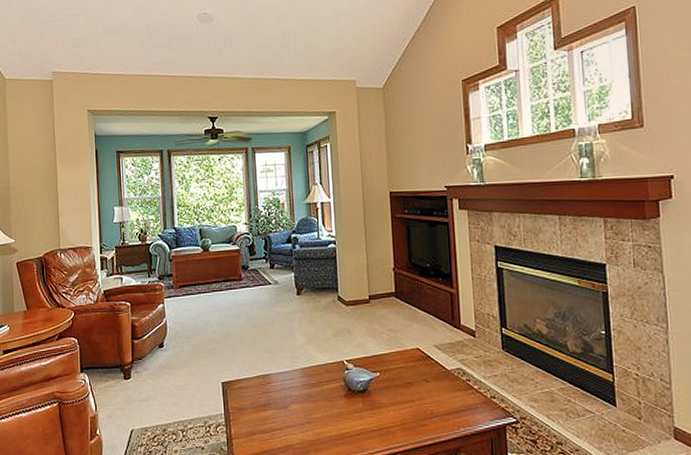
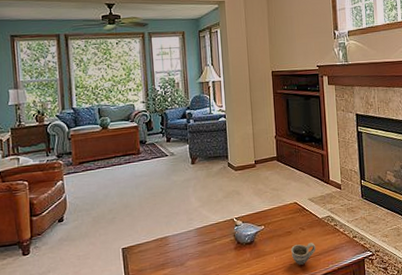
cup: none [411,398,444,424] -> present [290,242,316,265]

